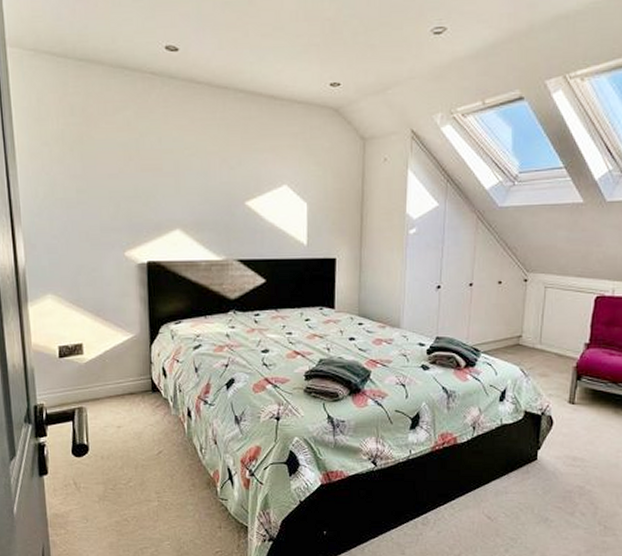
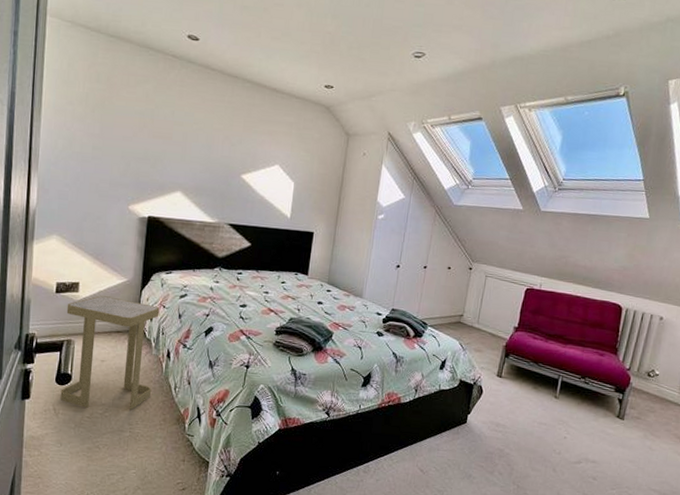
side table: none [73,356,175,479] -> present [60,295,160,410]

